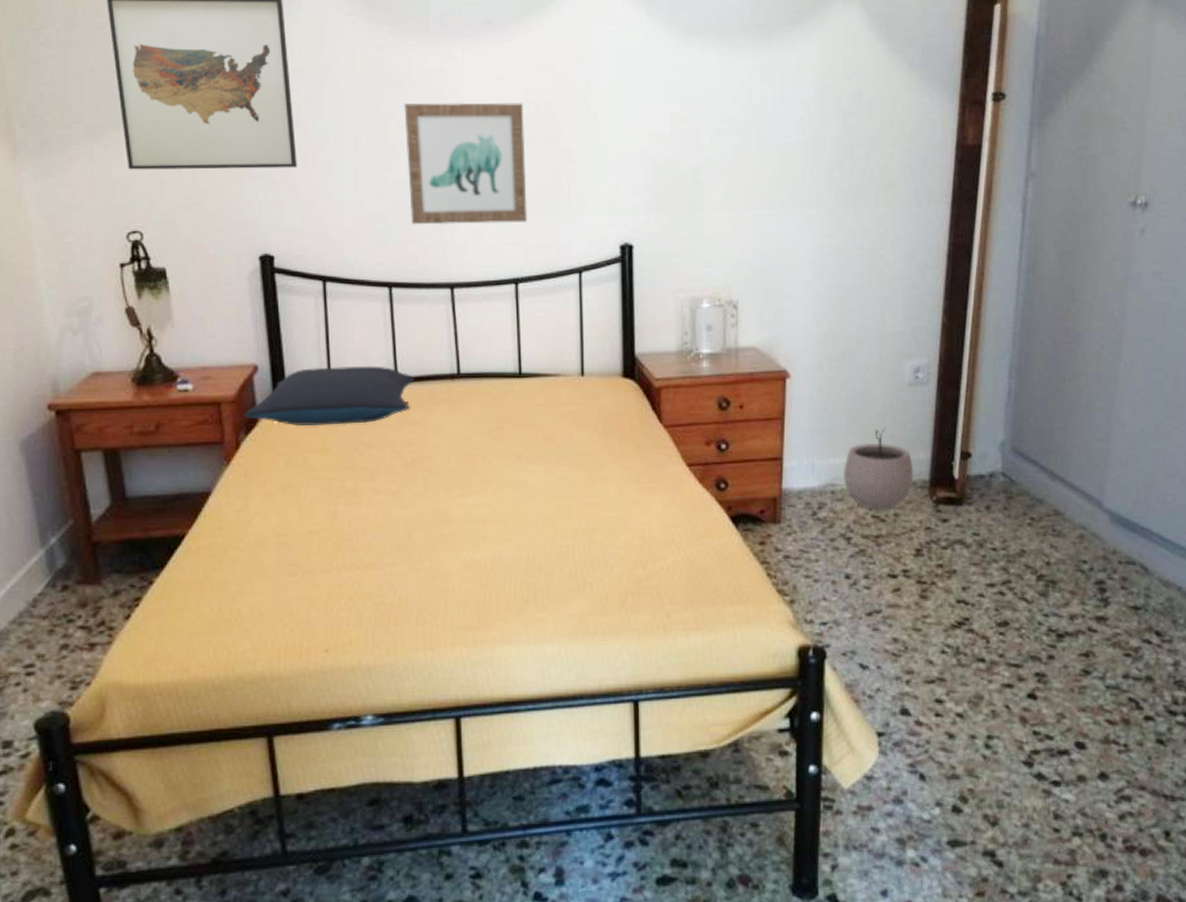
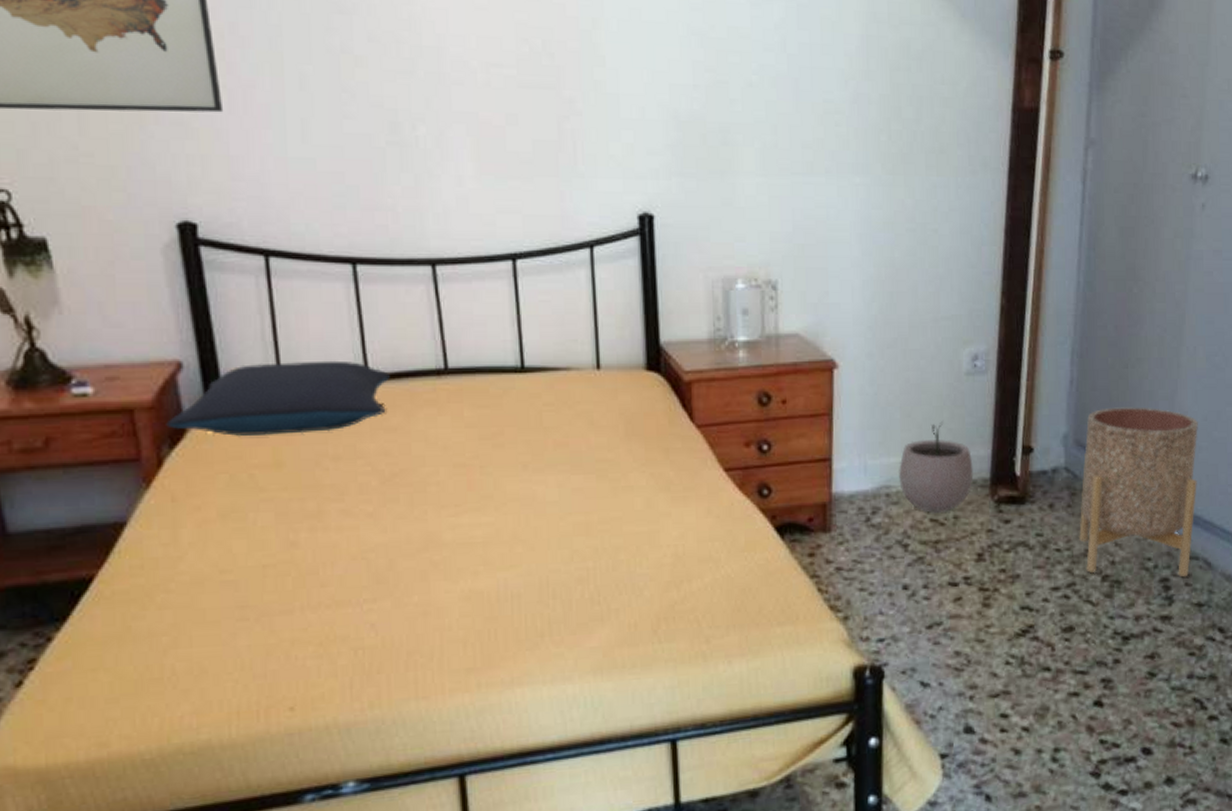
wall art: present [404,102,527,225] -> none [362,35,524,188]
planter: none [1014,418,1136,581] -> present [1078,407,1198,577]

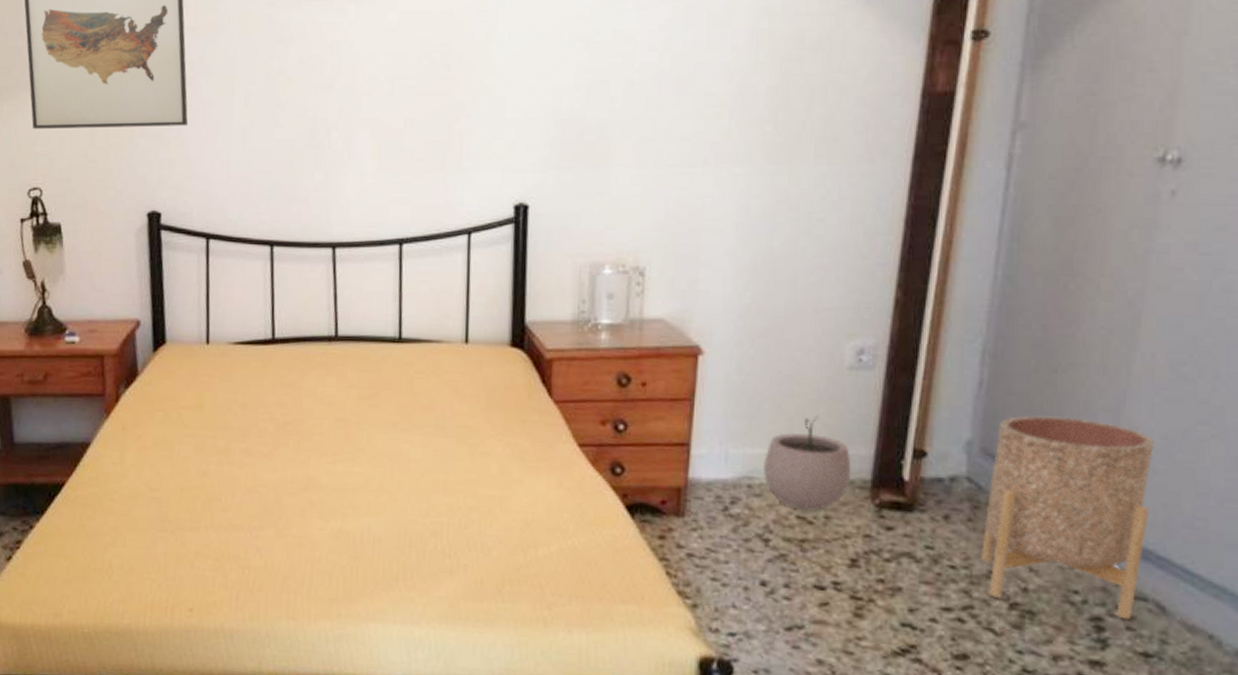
pillow: present [166,360,390,436] -> none [124,324,291,383]

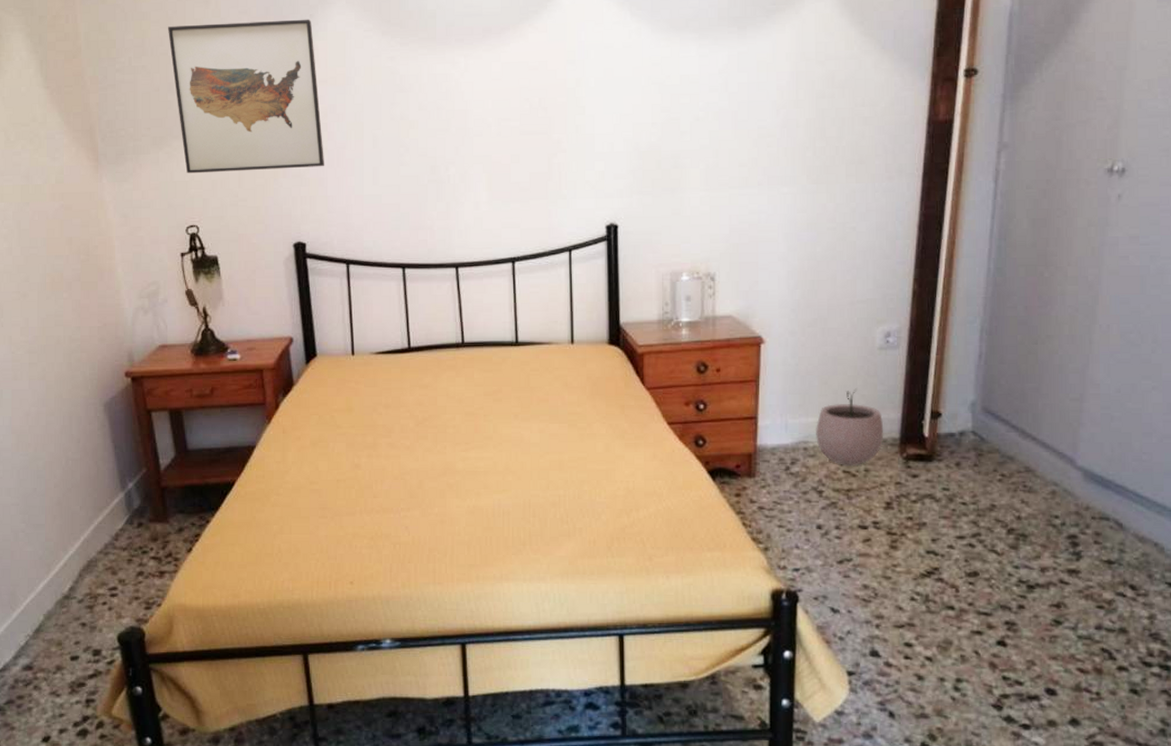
planter: present [979,415,1154,620] -> none [984,379,1111,536]

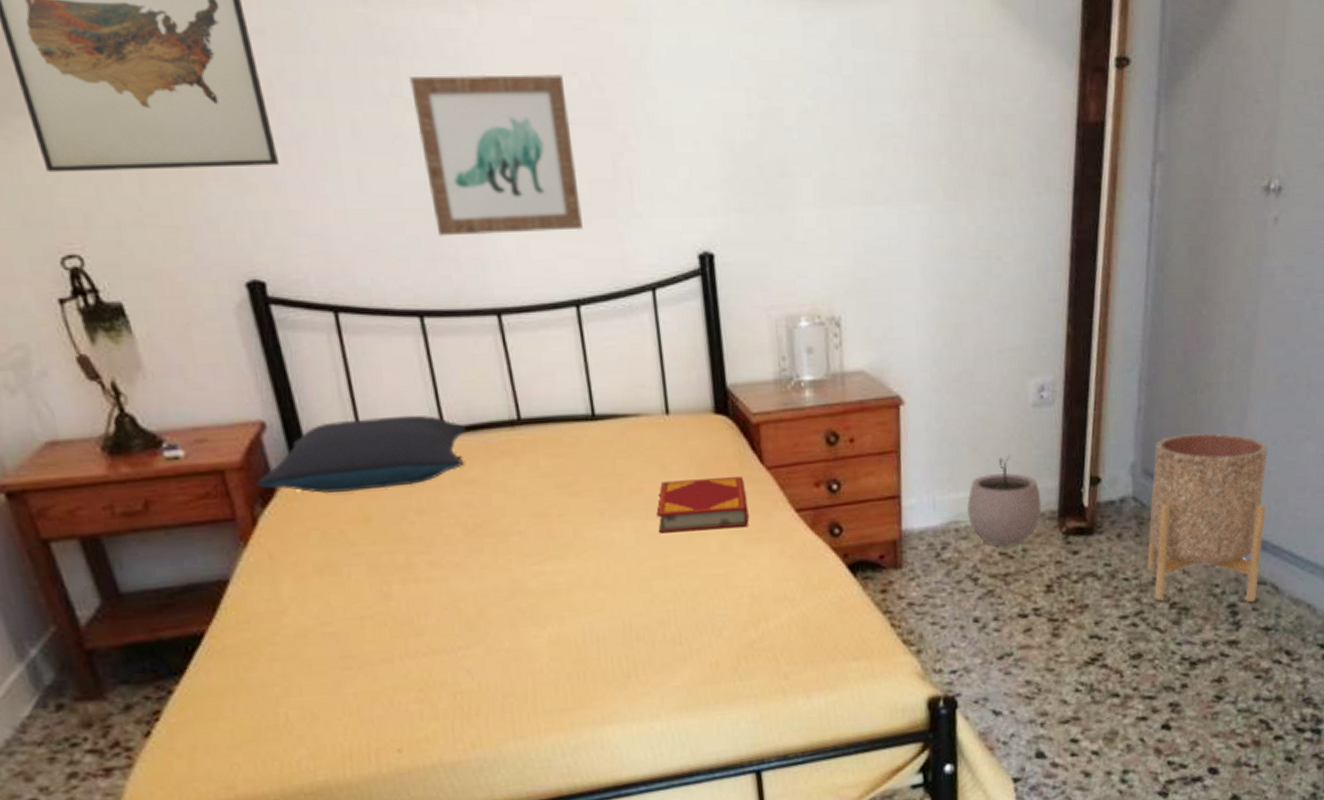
pillow: none [282,337,424,389] -> present [256,415,466,493]
wall art: none [415,101,522,213] -> present [410,74,583,236]
hardback book: none [557,393,629,433] -> present [656,475,749,532]
planter: none [984,379,1111,536] -> present [1146,433,1268,603]

